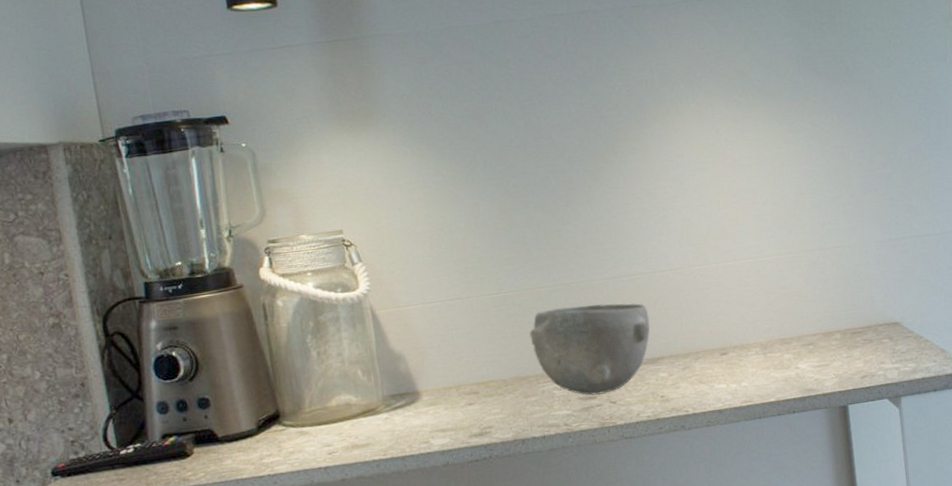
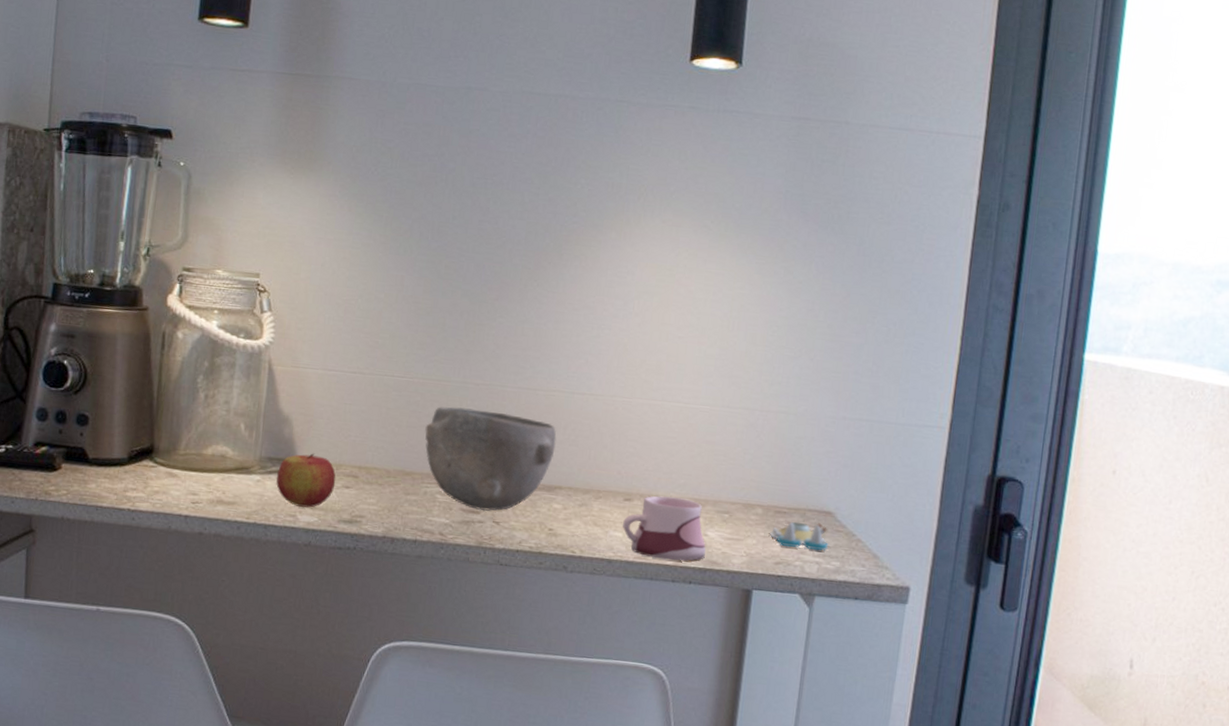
apple: none [402,381,459,433] -> present [276,453,336,508]
mug: none [724,341,801,399] -> present [623,495,706,561]
salt and pepper shaker set: none [851,334,903,361] -> present [770,521,829,551]

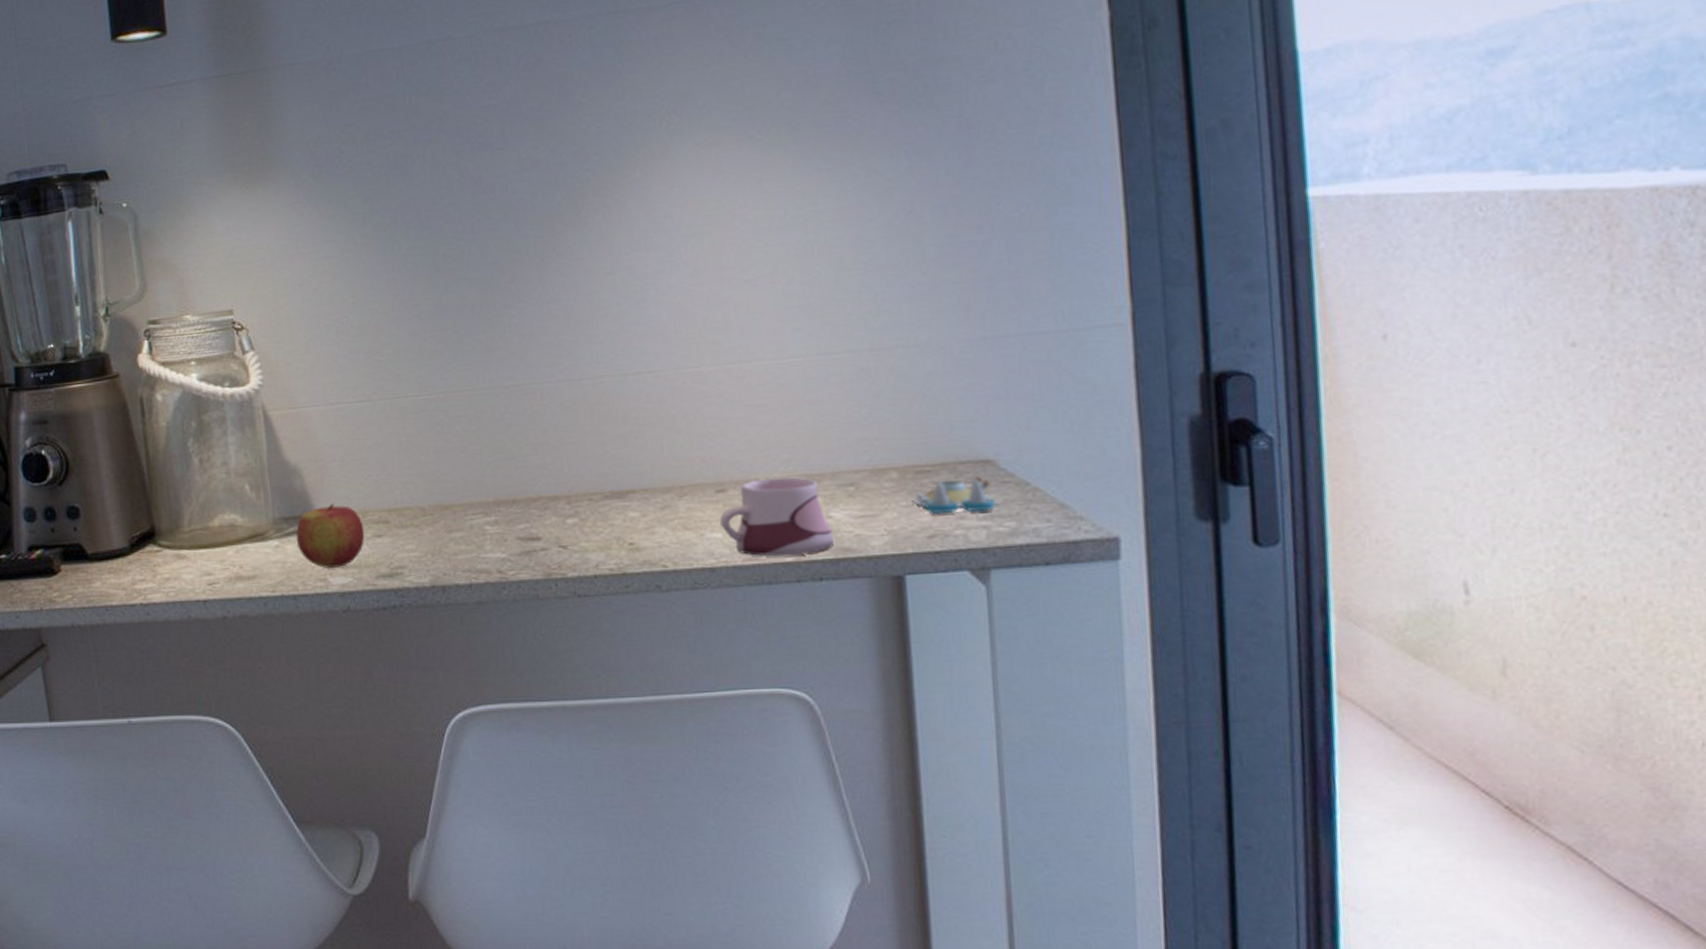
bowl: present [425,406,557,512] -> none [456,414,618,536]

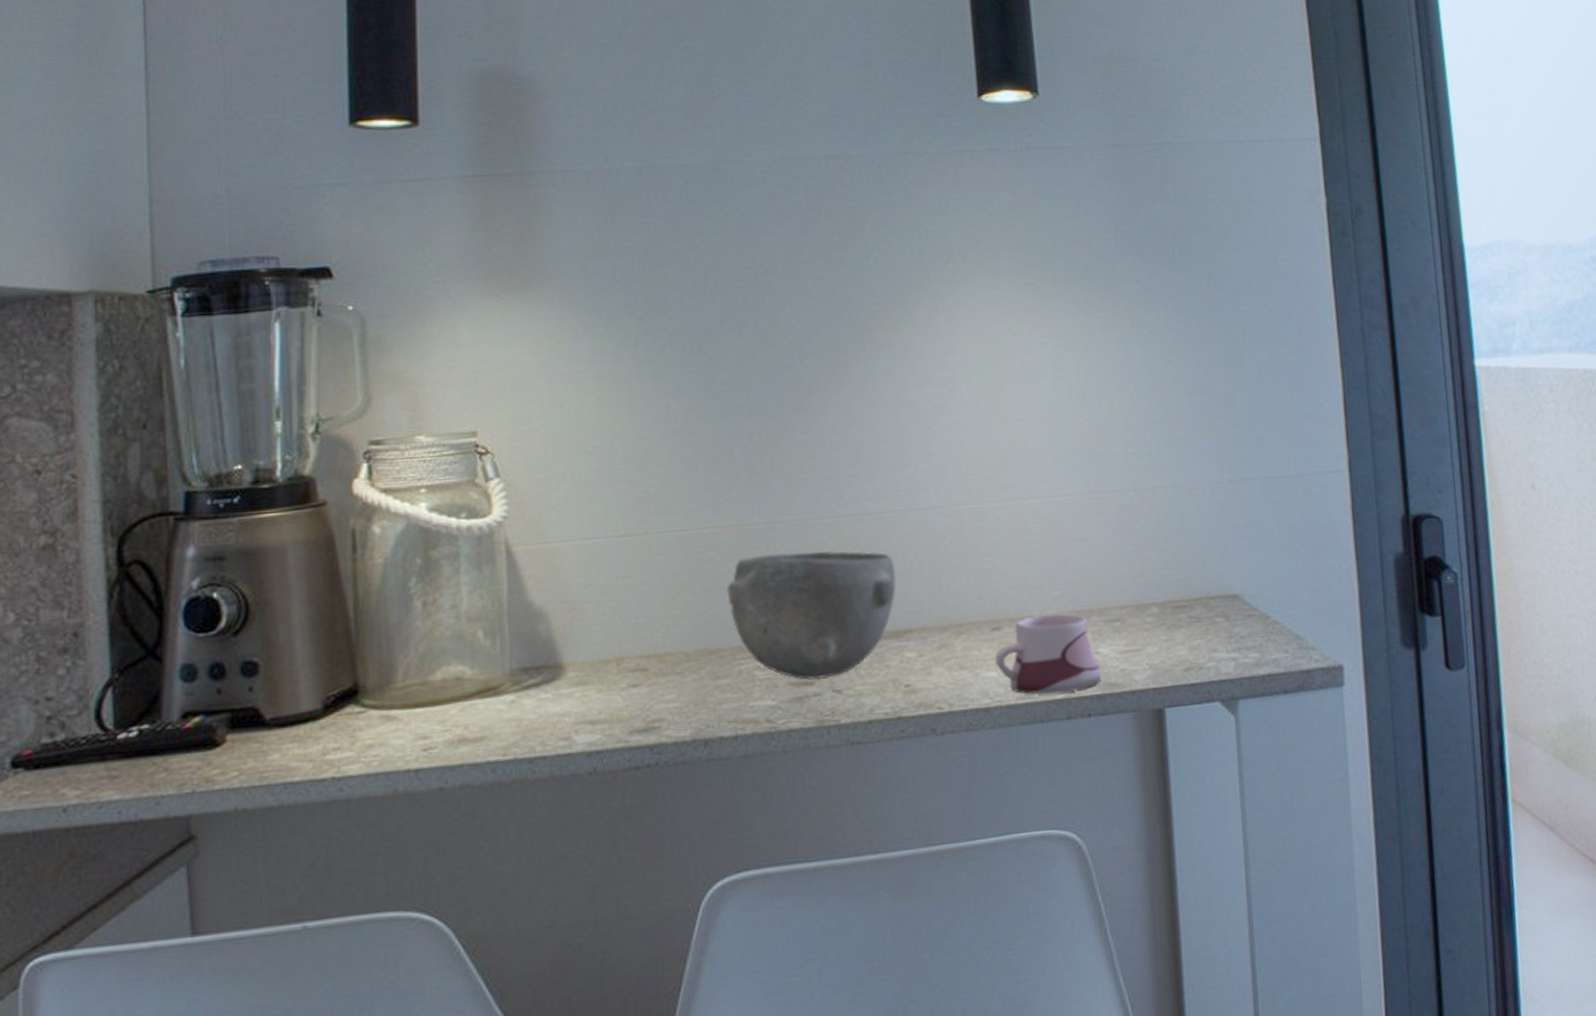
apple: present [296,503,365,568] -> none [536,650,619,725]
bowl: none [456,414,618,536] -> present [727,550,896,681]
salt and pepper shaker set: present [914,476,997,514] -> none [1172,610,1243,647]

